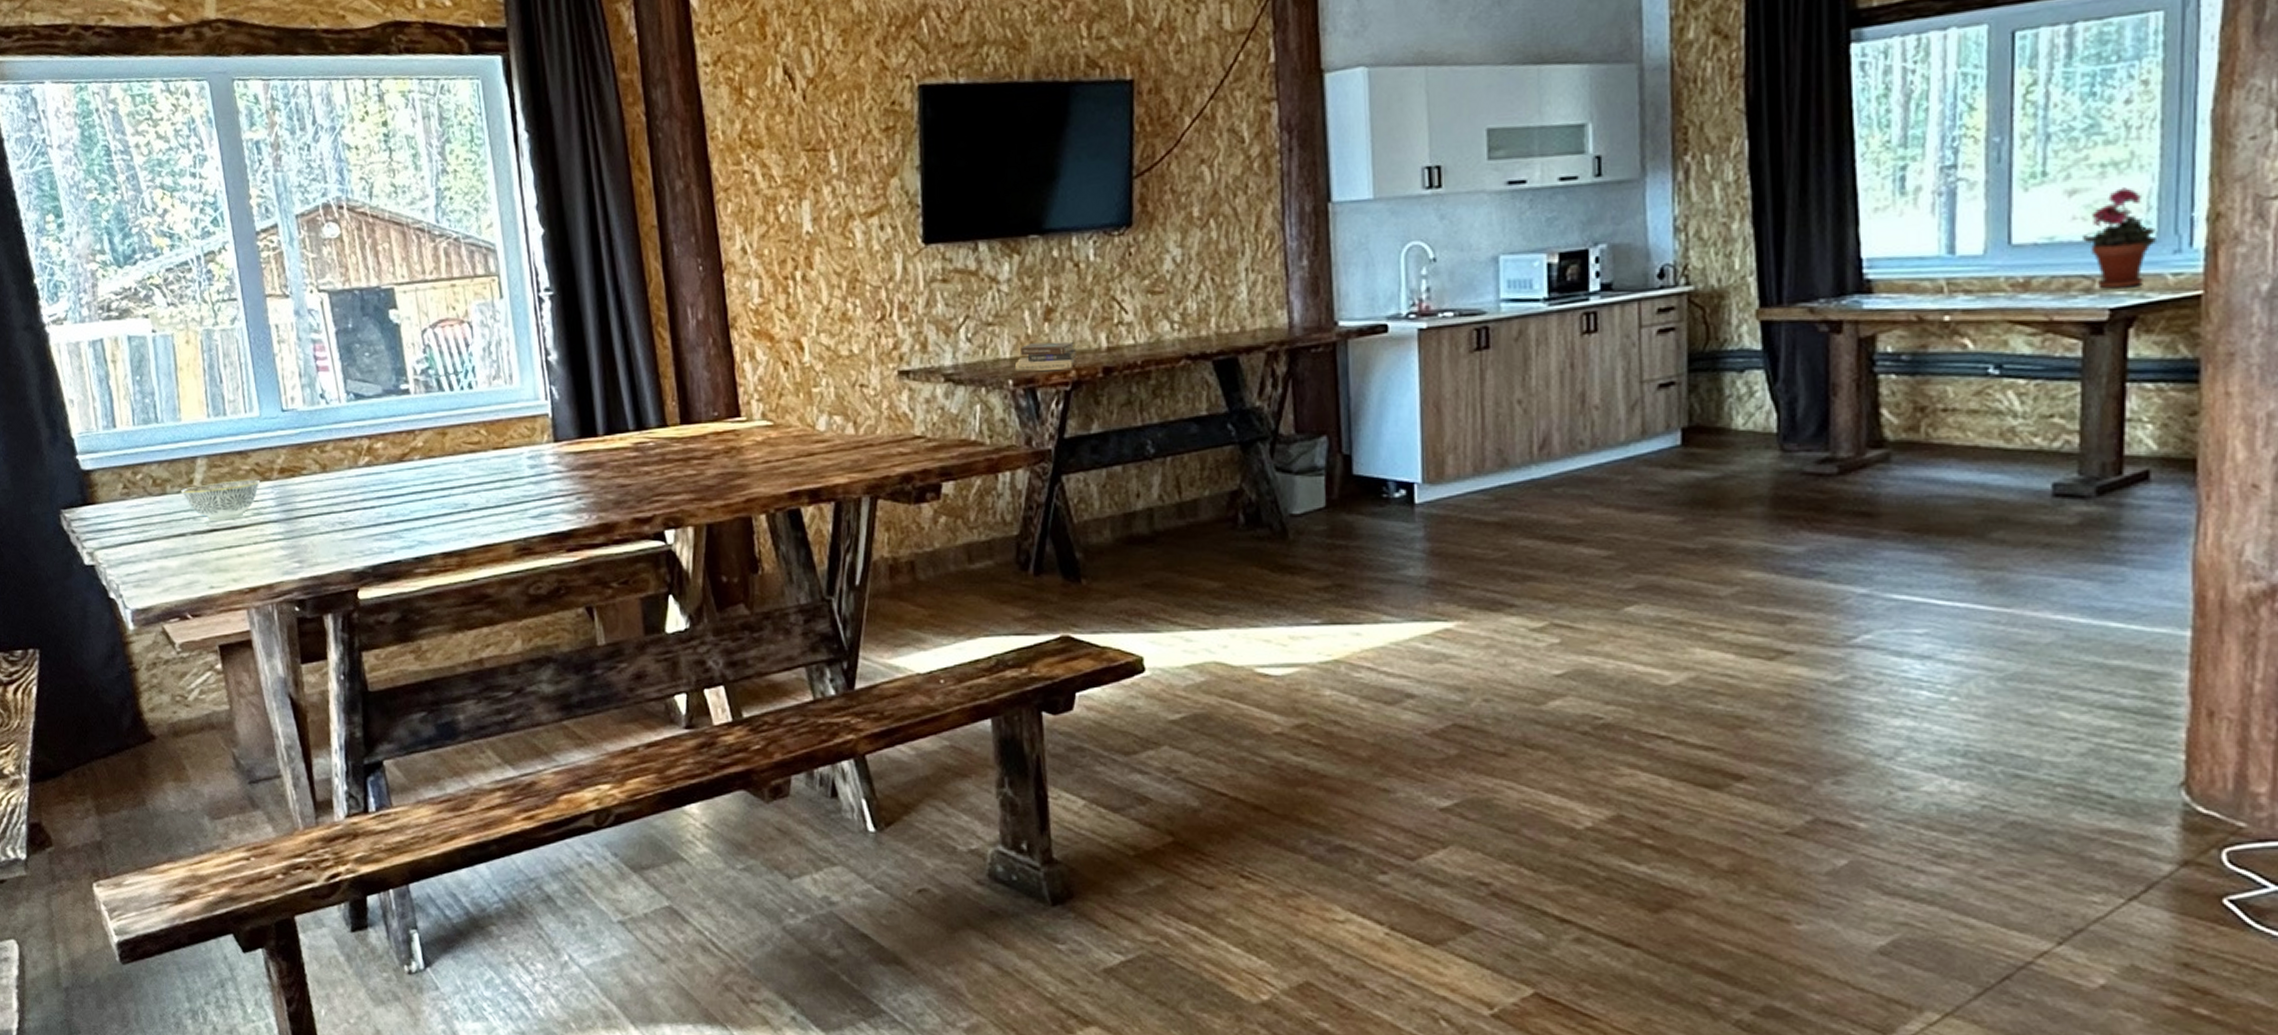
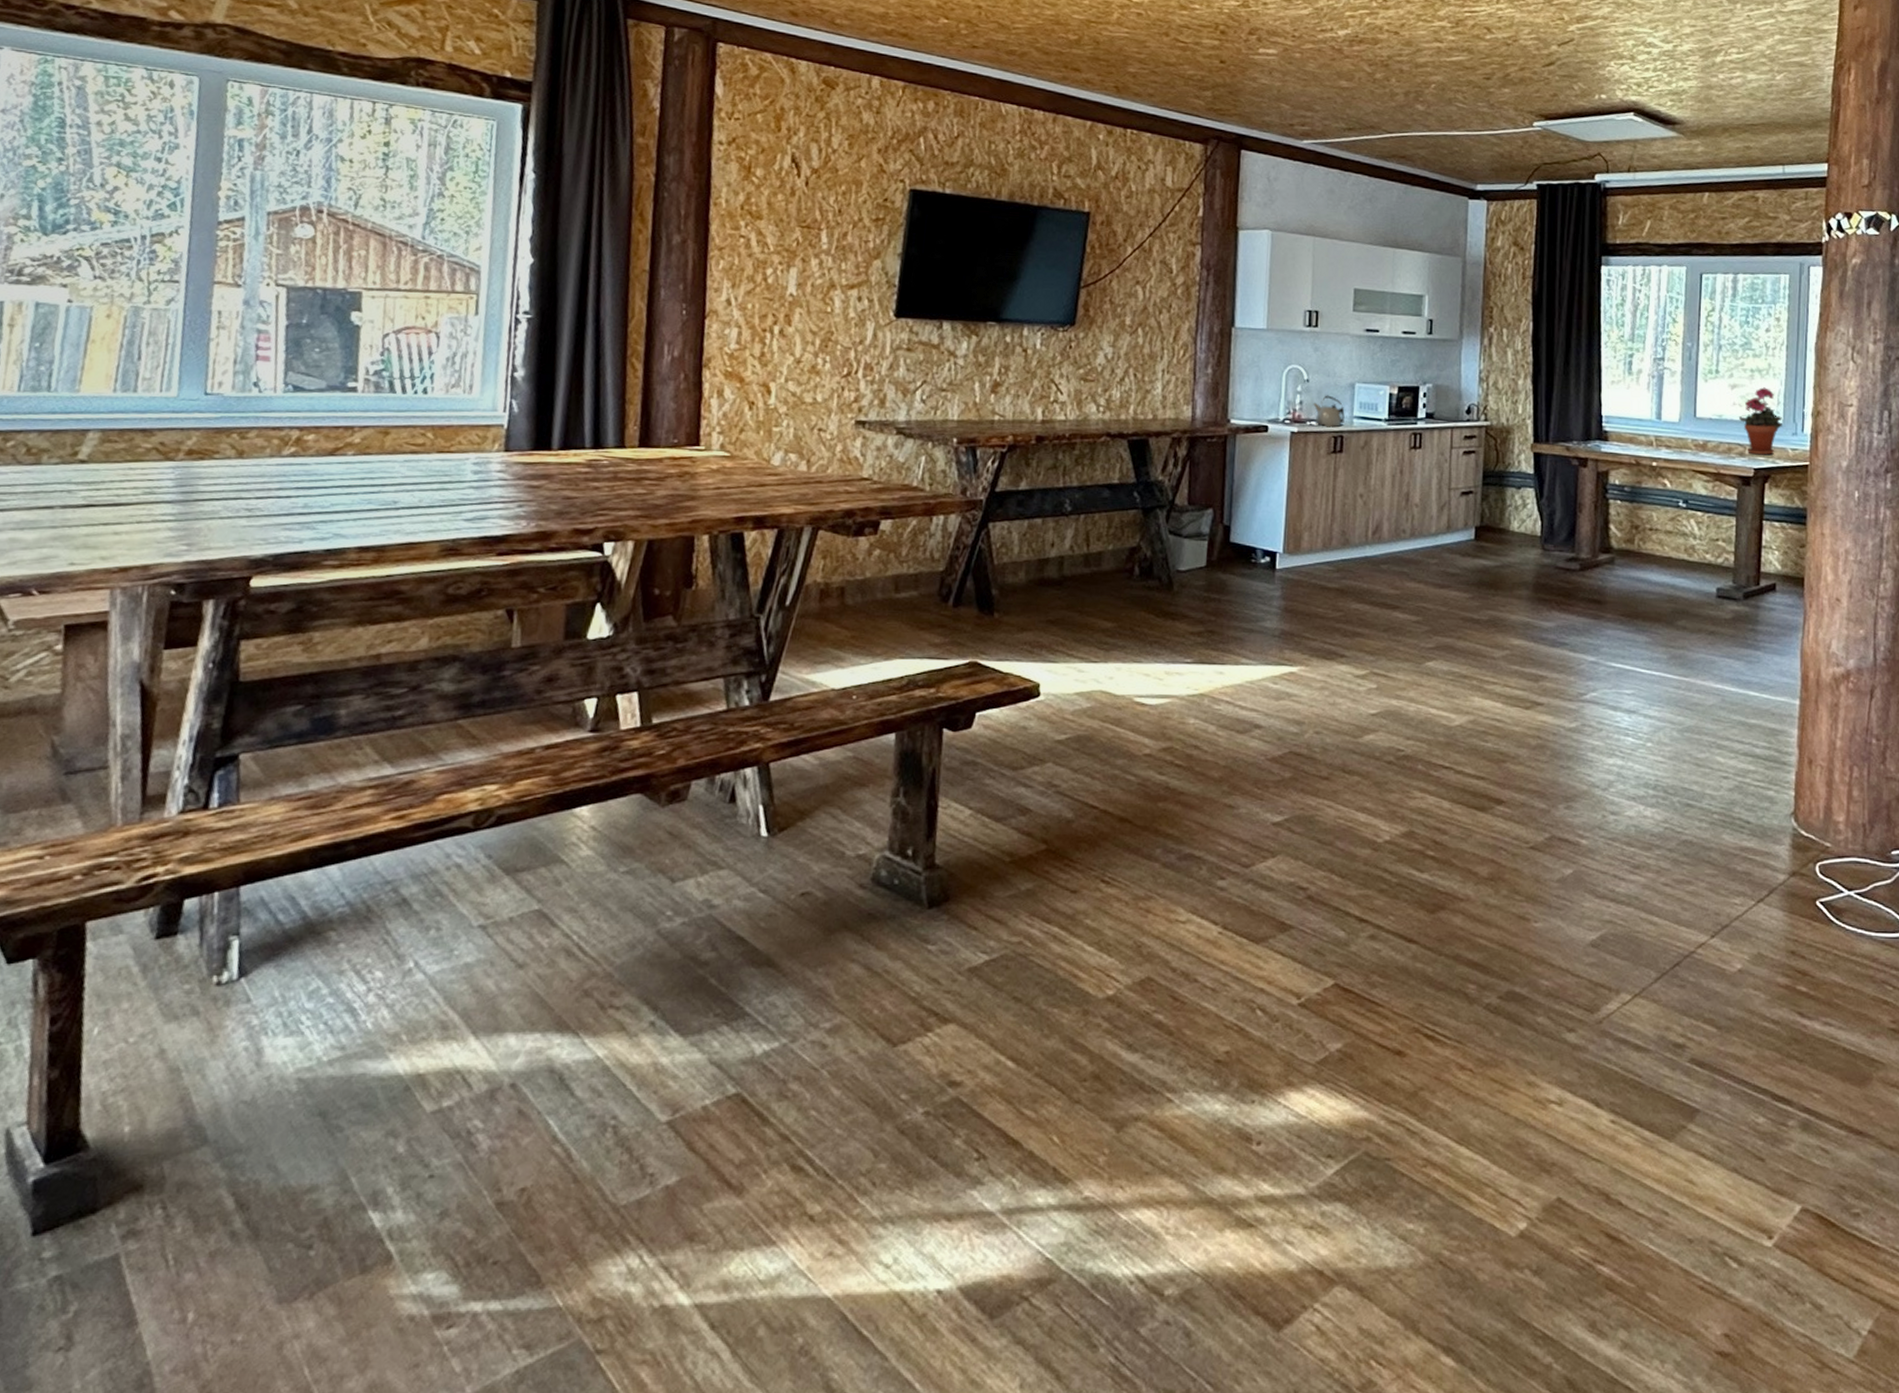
bowl: present [181,479,261,521] -> none [60,457,161,497]
books: present [1014,341,1076,373] -> none [960,410,1015,436]
kettle: none [1444,275,1489,318] -> present [1313,395,1345,428]

